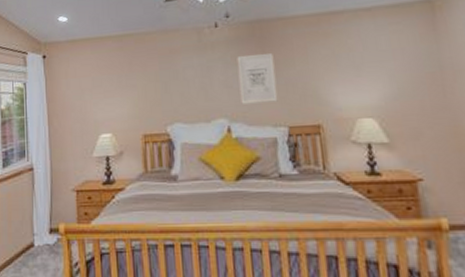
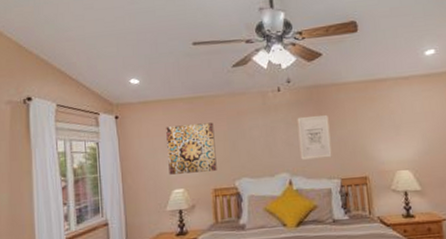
wall art: none [94,62,147,118] -> present [166,122,217,175]

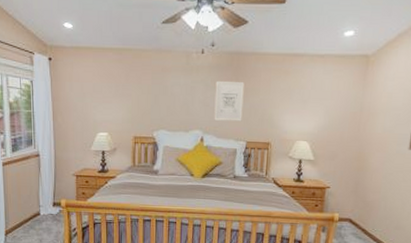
wall art: present [166,122,217,175] -> none [95,74,139,120]

